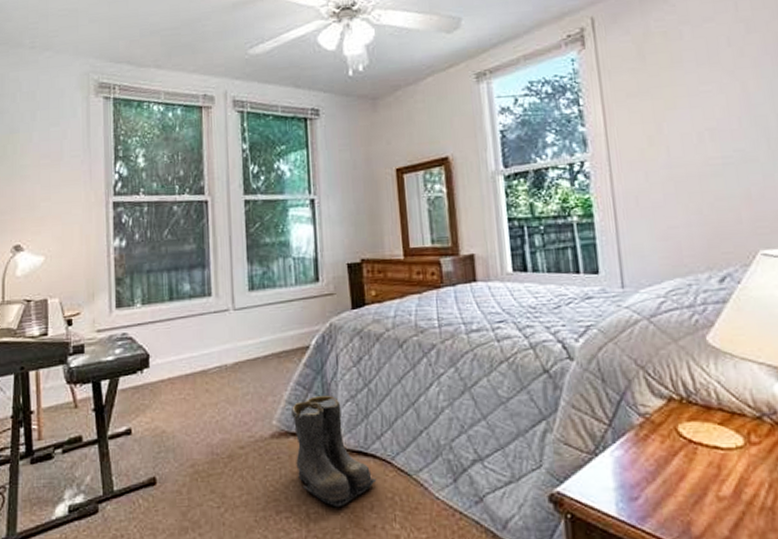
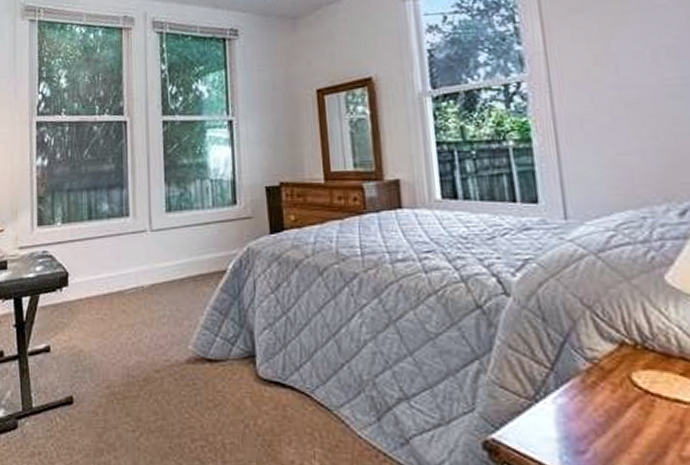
boots: present [290,396,377,508] -> none [206,322,295,440]

